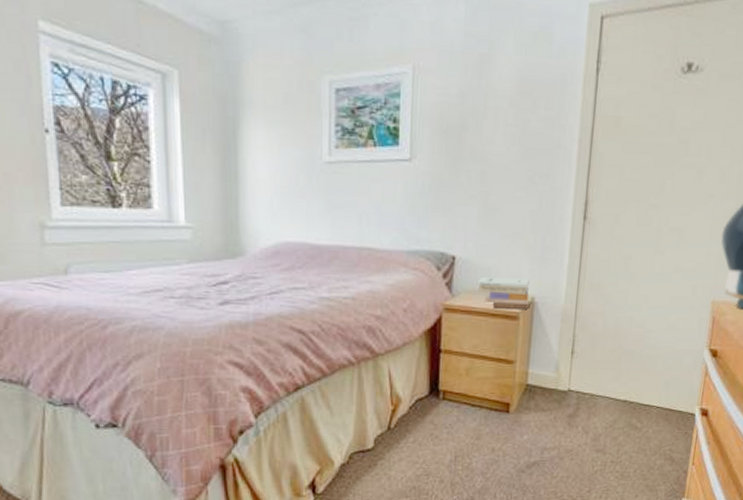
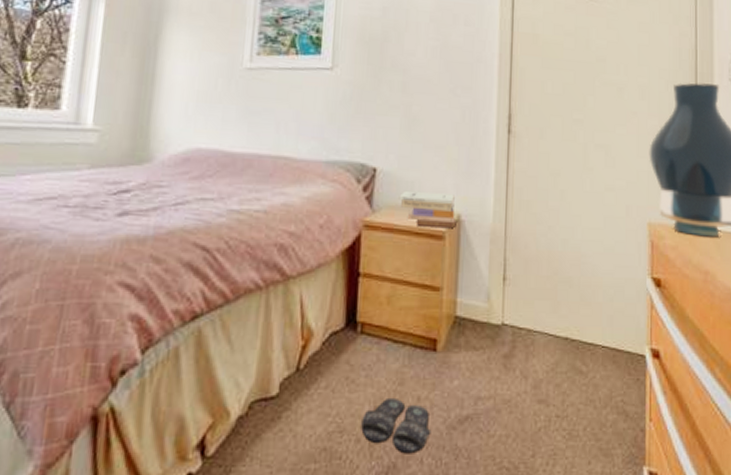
slippers: none [444,449,504,491] -> present [361,397,432,454]

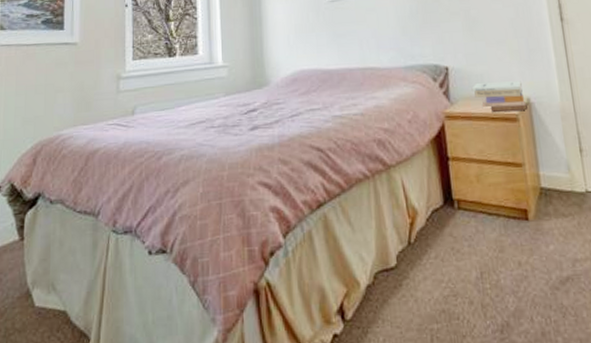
slippers: present [361,397,432,454] -> none [471,263,537,314]

